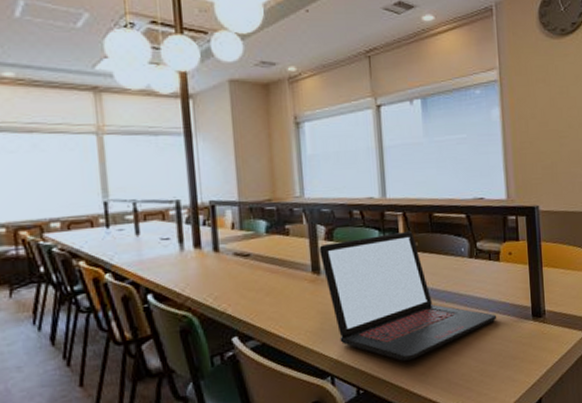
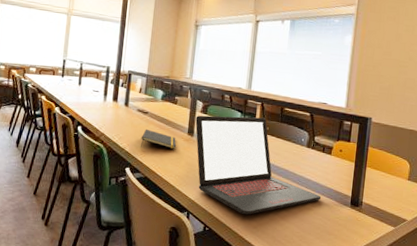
notepad: none [246,277,300,303] -> present [141,129,177,149]

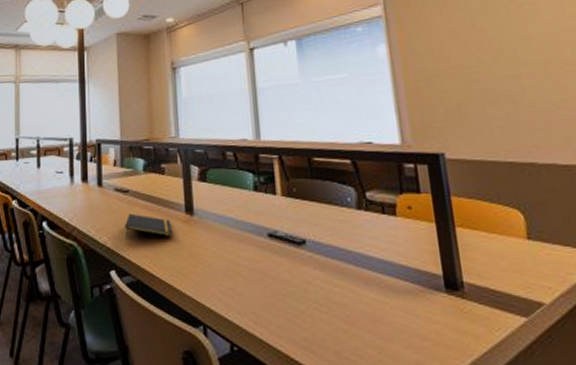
laptop: present [195,115,322,215] -> none [193,176,397,320]

